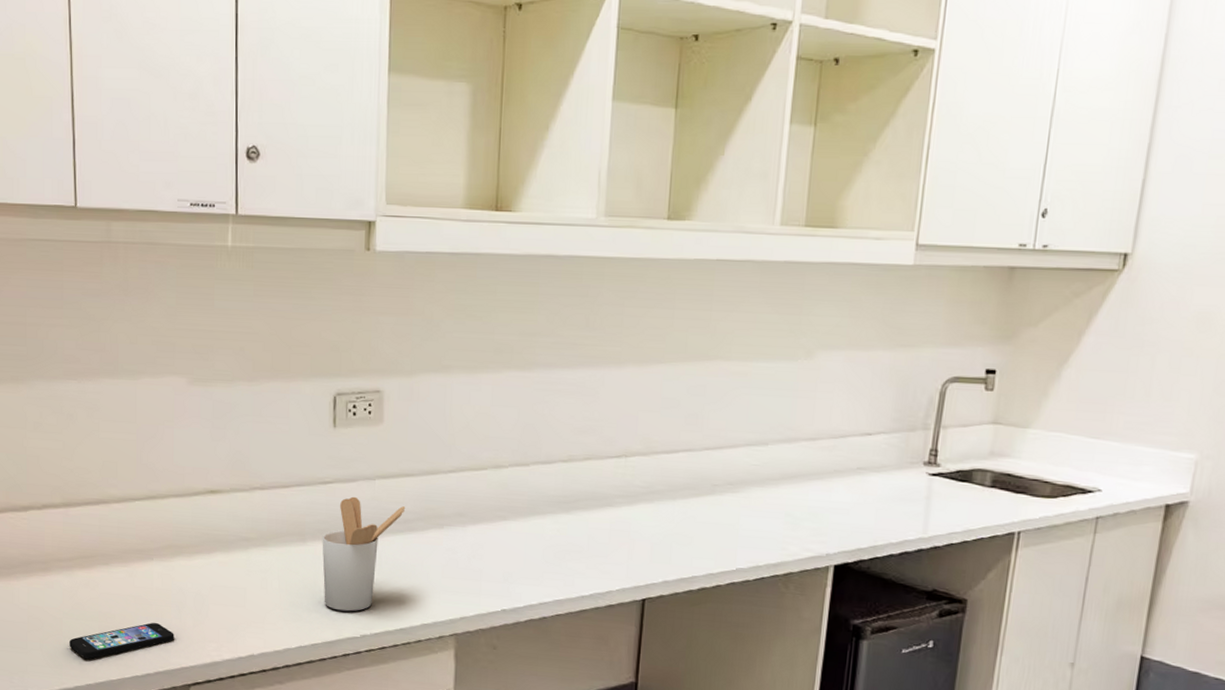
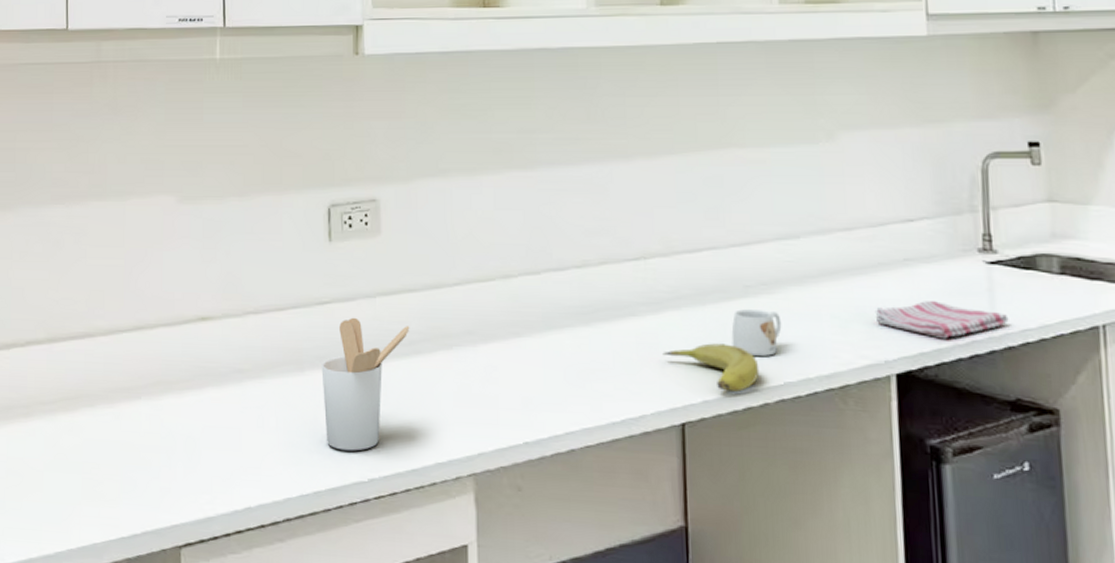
smartphone: present [69,622,174,659] -> none [50,472,164,518]
fruit: none [632,532,717,575] -> present [663,343,760,392]
mug: none [695,505,742,546] -> present [731,309,782,357]
dish towel: none [824,504,939,538] -> present [874,301,1009,339]

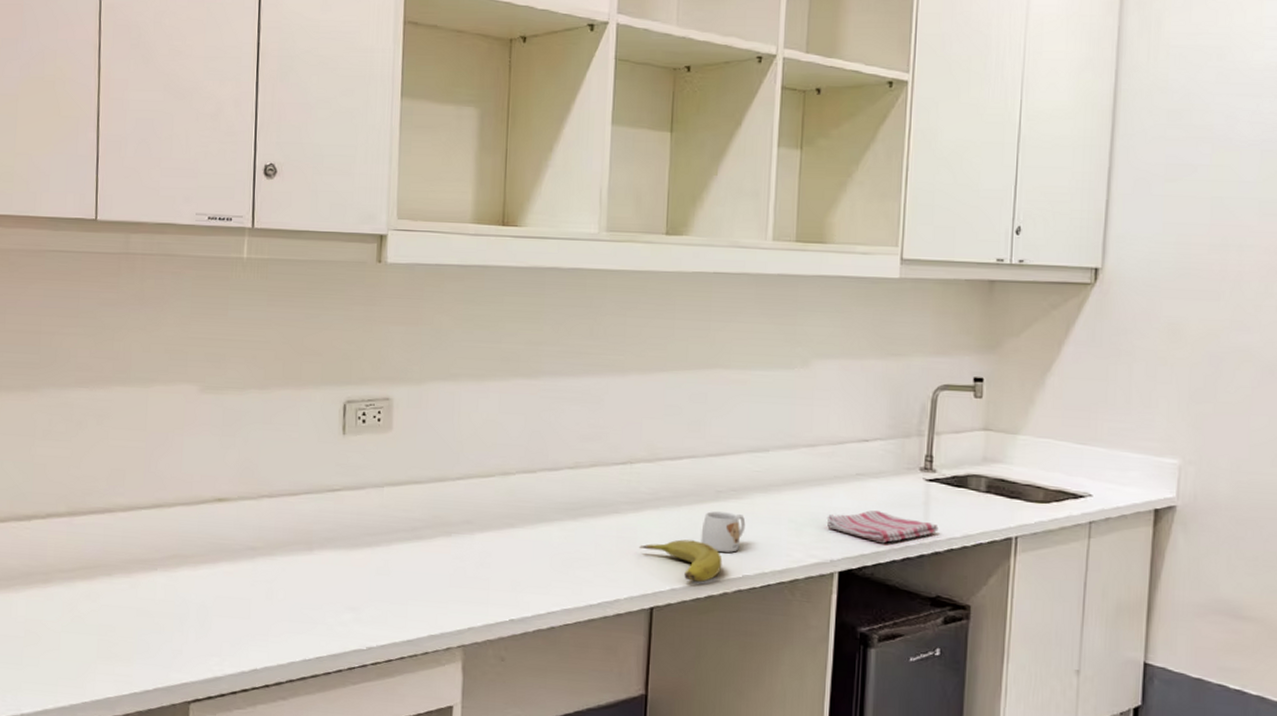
utensil holder: present [321,317,410,451] -> none [329,504,414,623]

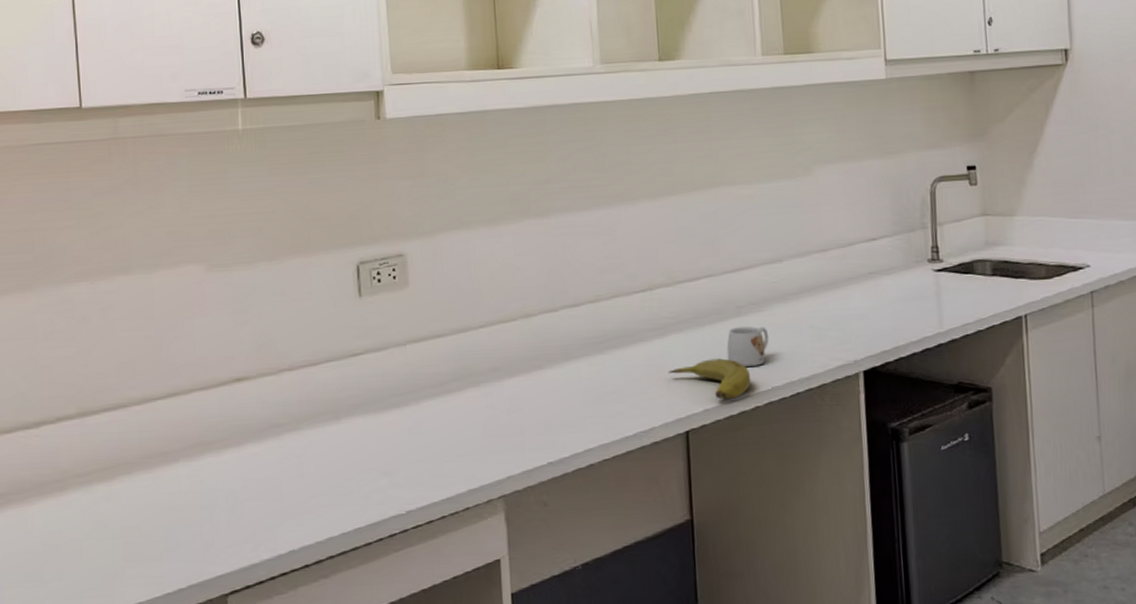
dish towel: present [826,510,939,544] -> none [845,306,952,338]

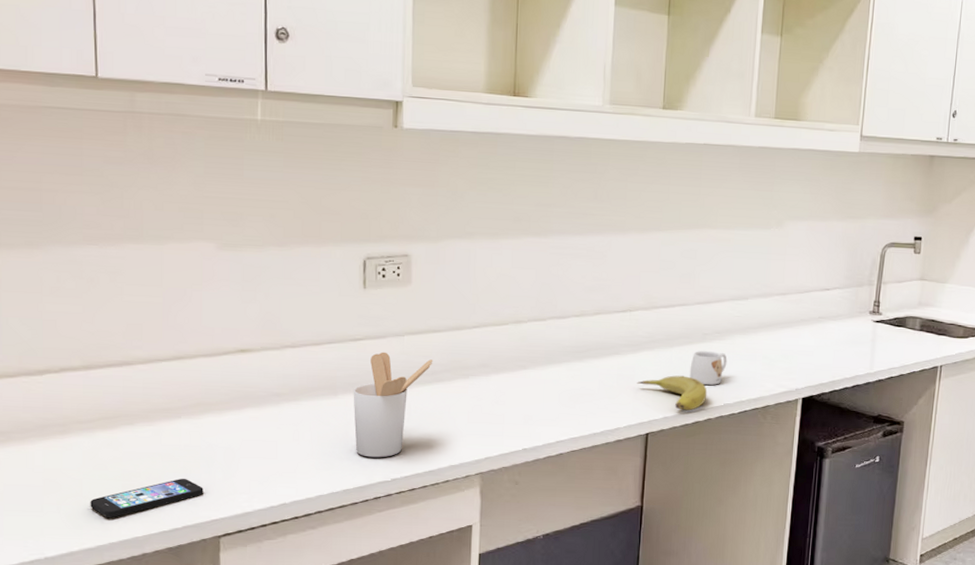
smartphone: none [91,529,207,582] -> present [90,478,204,517]
utensil holder: none [357,365,440,488] -> present [353,351,433,458]

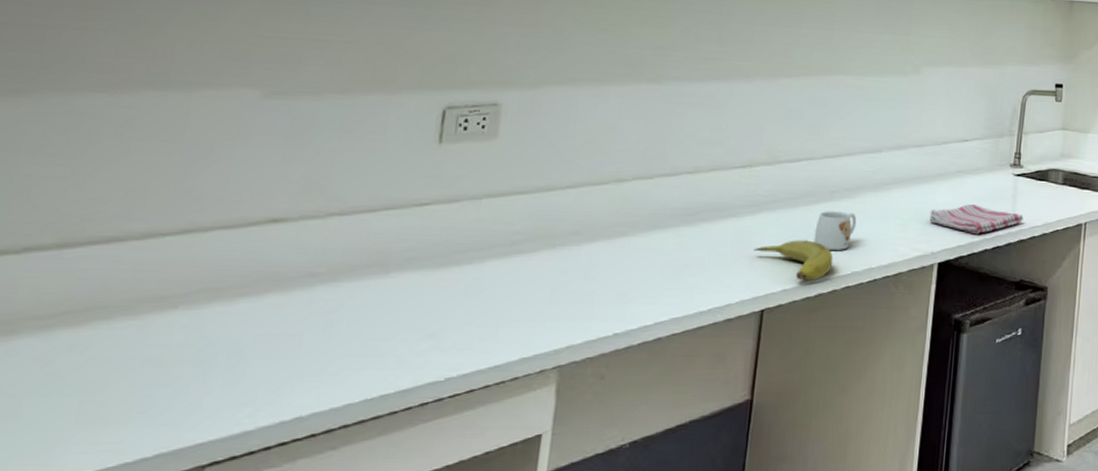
smartphone: present [90,478,204,517] -> none [26,388,193,447]
utensil holder: present [353,351,433,458] -> none [404,218,515,352]
dish towel: none [793,347,882,374] -> present [929,204,1024,235]

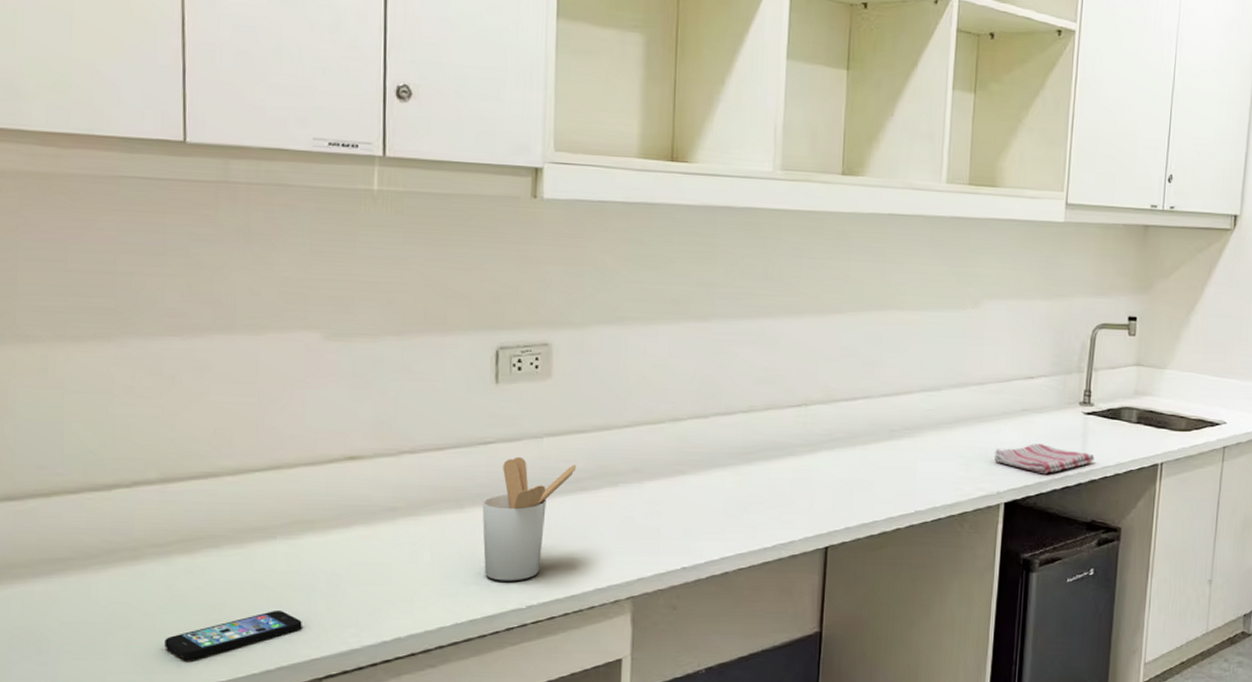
smartphone: none [26,388,193,447] -> present [164,610,302,659]
utensil holder: none [404,218,515,352] -> present [482,456,577,581]
fruit: present [754,240,833,281] -> none [814,479,896,519]
mug: present [813,211,857,251] -> none [875,450,918,490]

